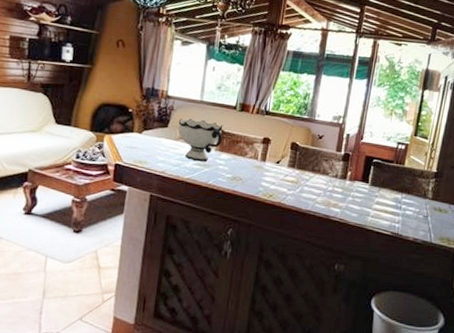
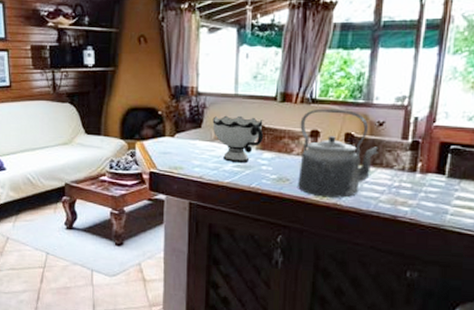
kettle: none [249,120,318,198] -> present [298,108,378,198]

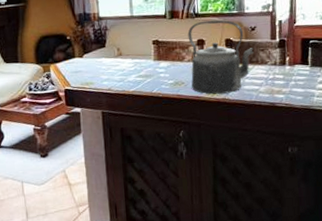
bowl: present [212,115,264,164] -> none [114,33,159,74]

